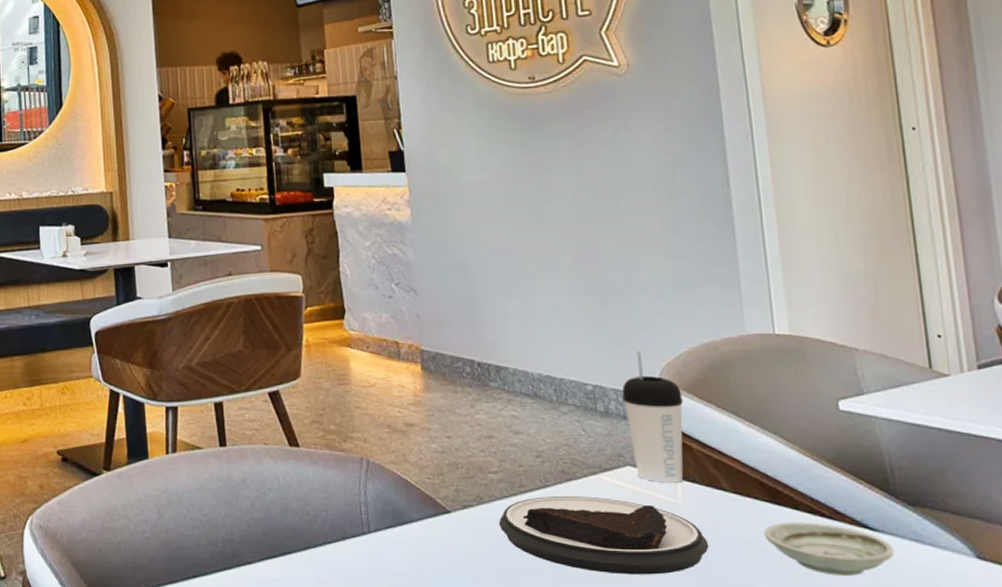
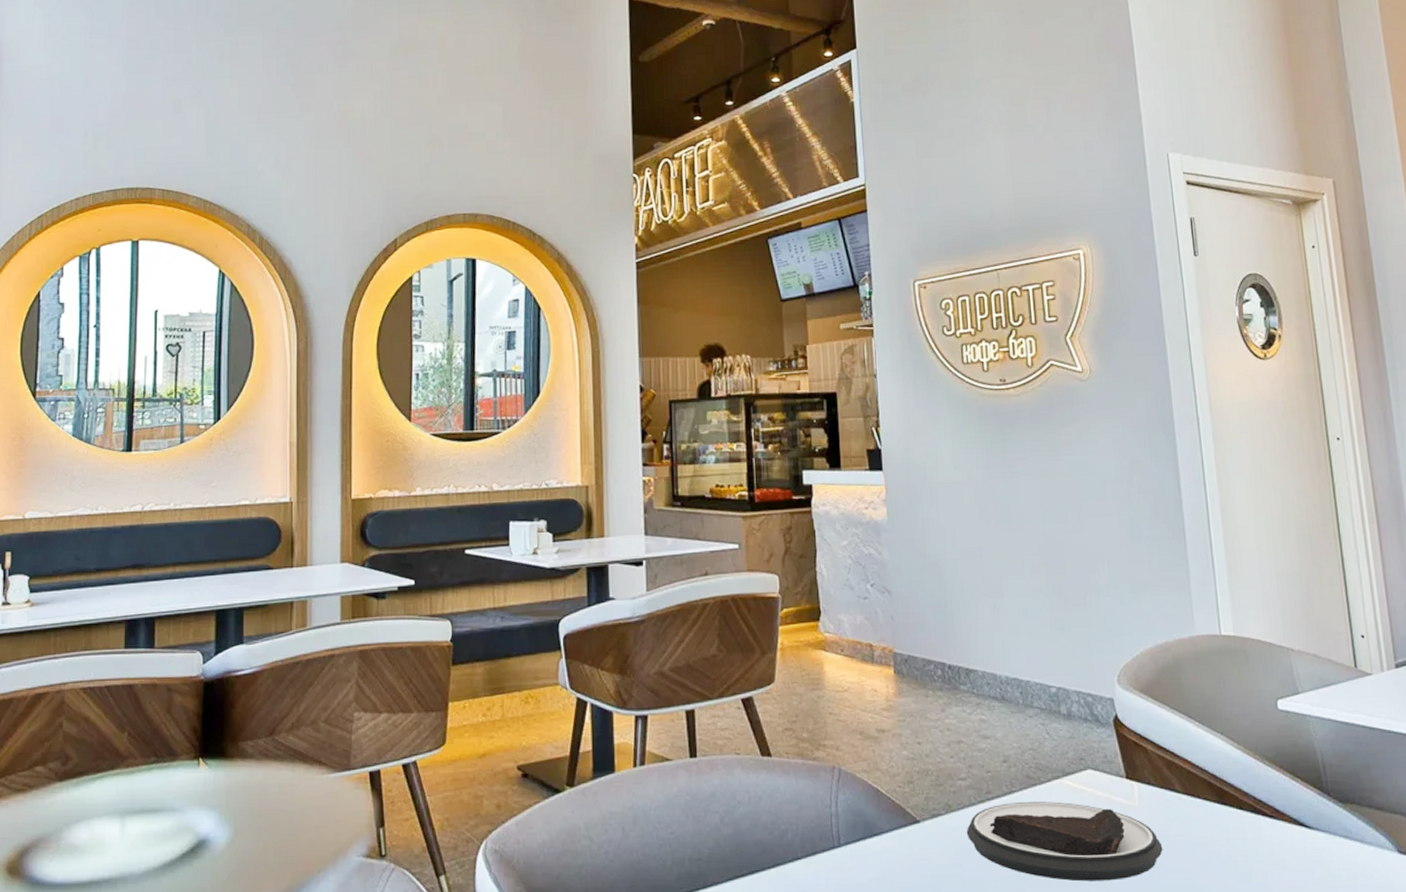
beverage cup: present [622,350,684,484] -> none [1083,652,1140,787]
saucer: present [764,522,895,576] -> none [1212,821,1328,875]

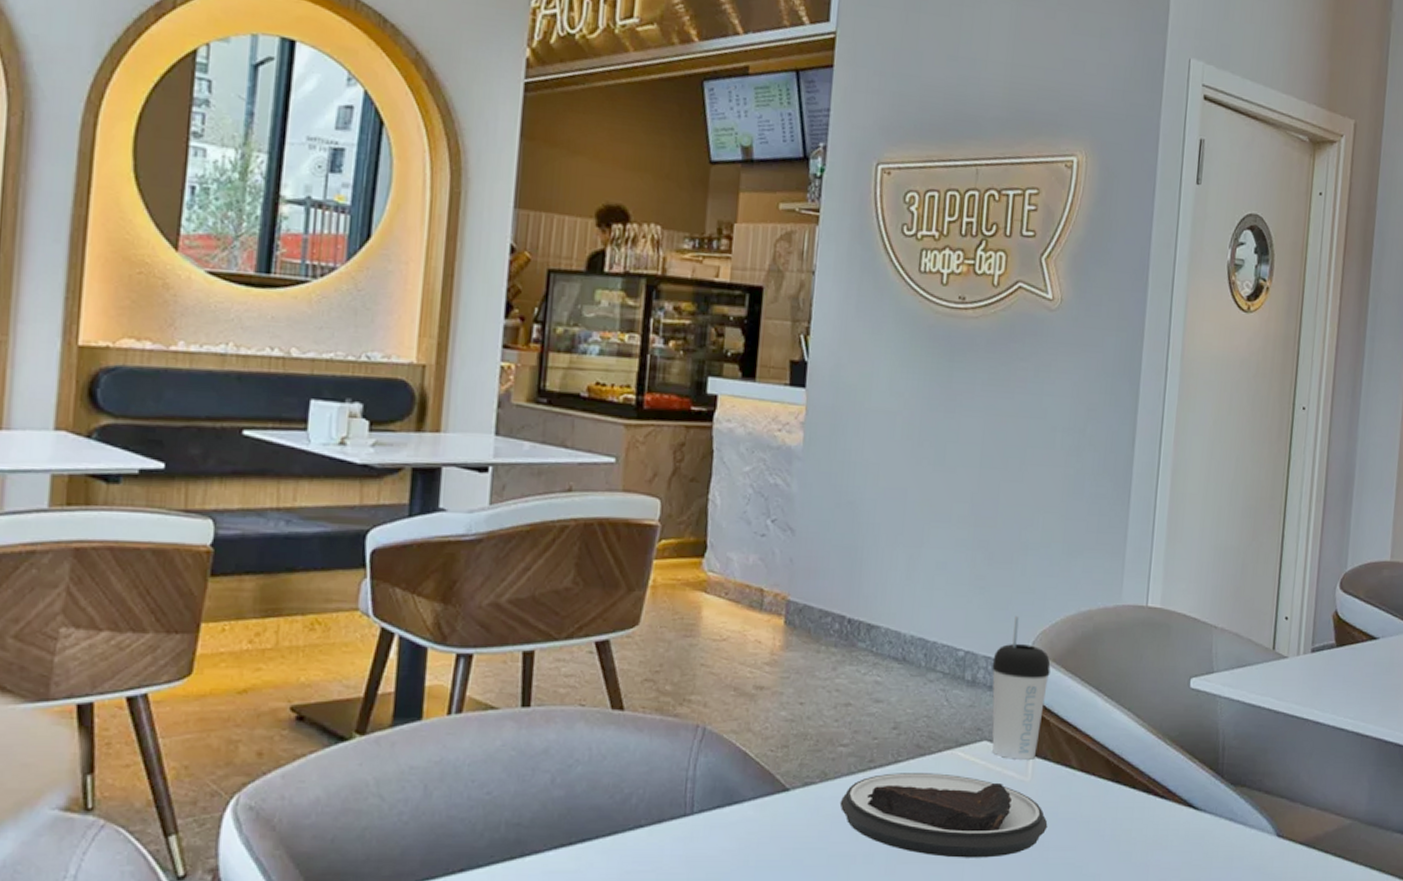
beverage cup: none [1083,652,1140,787] -> present [992,615,1051,761]

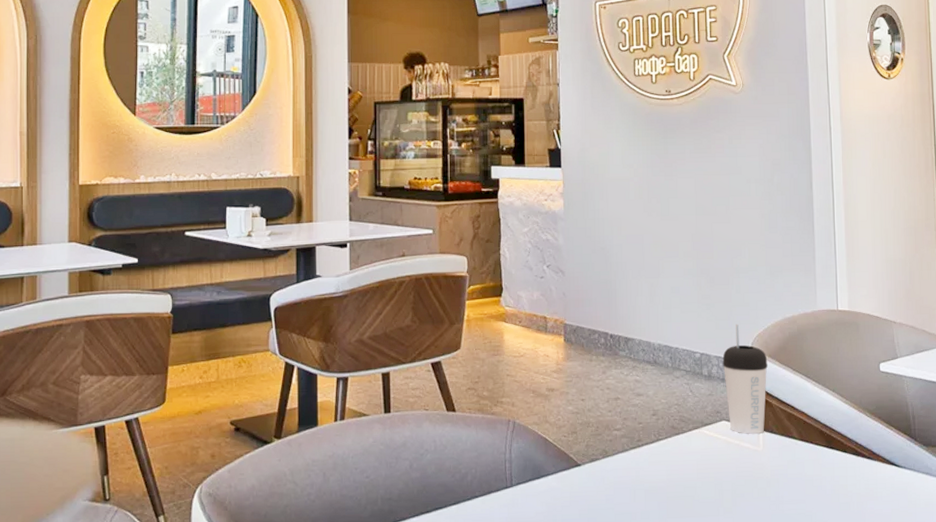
cake slice: present [839,773,1048,858] -> none [619,447,780,512]

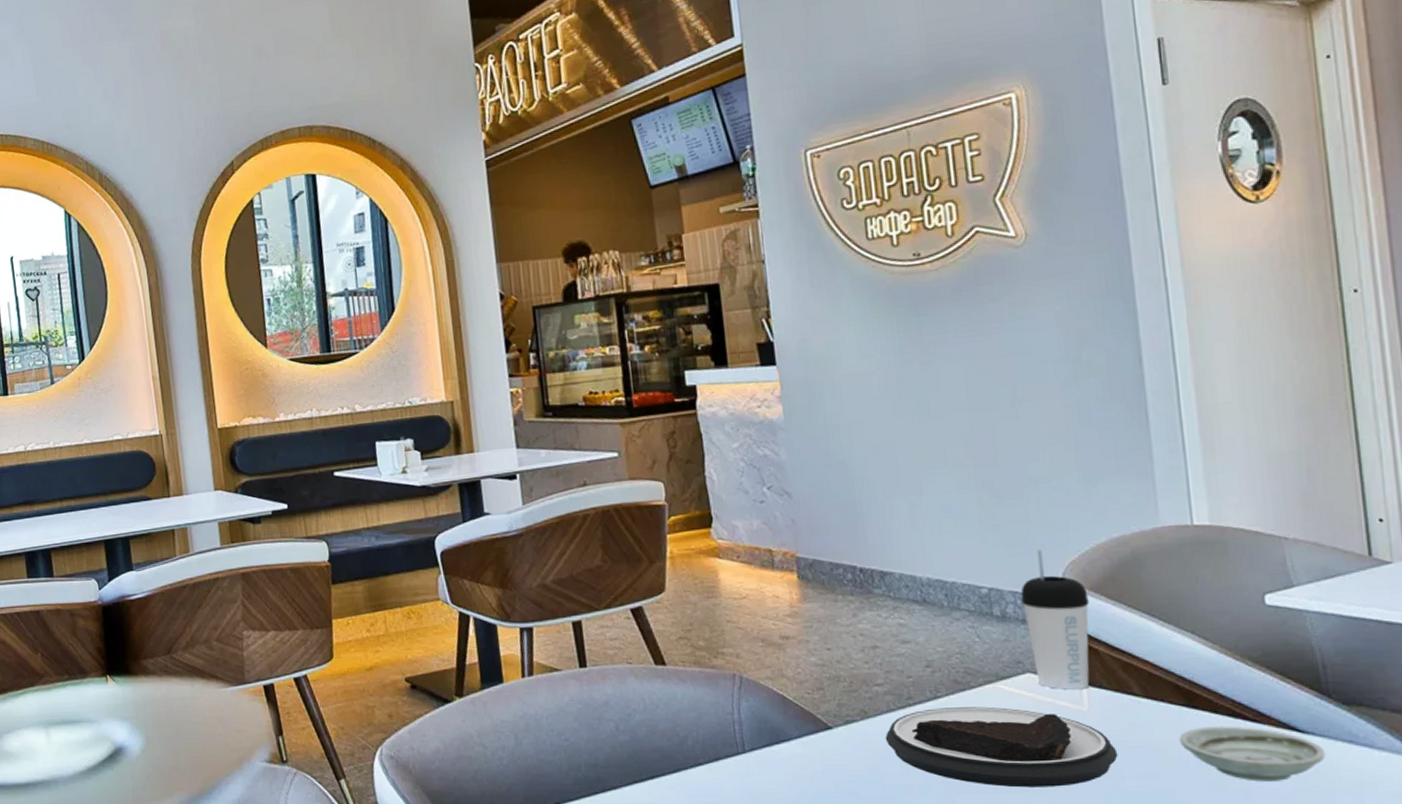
cake slice: none [619,447,780,512] -> present [885,706,1118,788]
saucer: none [821,462,912,504] -> present [1179,726,1326,782]

